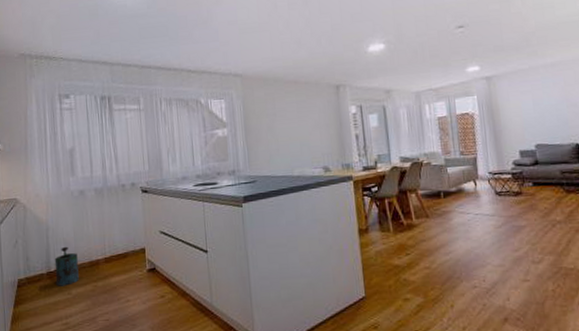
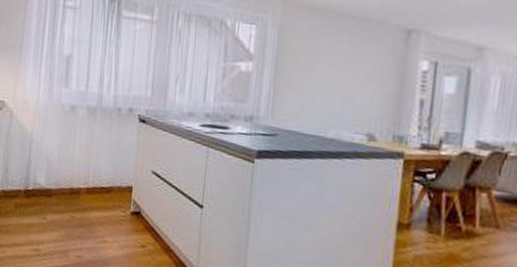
watering can: present [54,246,79,287] -> none [32,165,59,210]

